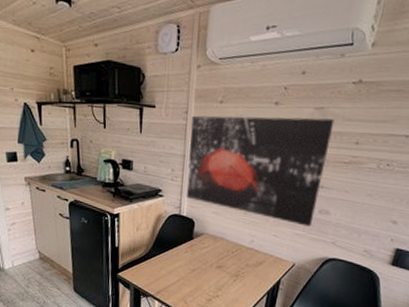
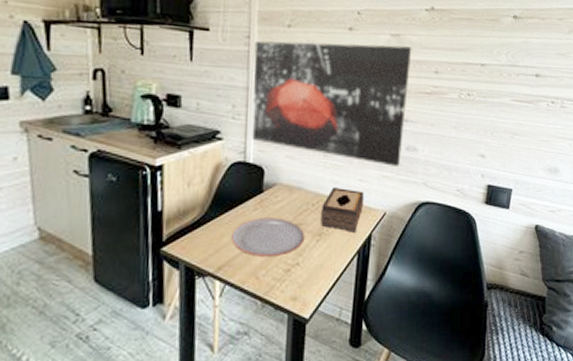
plate: none [167,258,225,289] -> present [231,217,305,256]
tissue box: none [238,239,277,277] -> present [321,186,365,233]

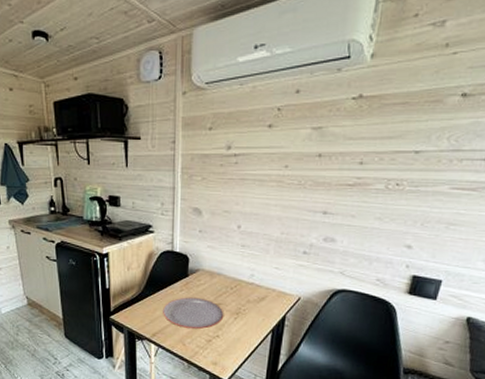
wall art: present [251,40,412,166] -> none [177,137,335,256]
tissue box: present [321,186,365,233] -> none [238,273,280,314]

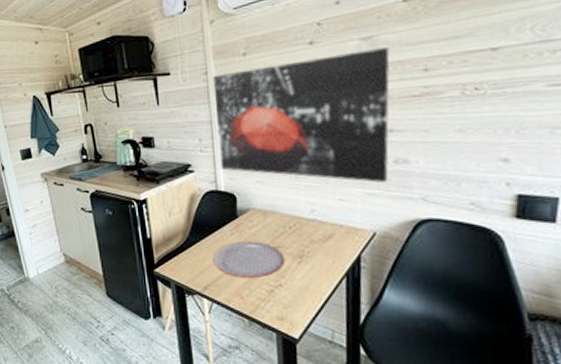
wall art: none [177,137,335,256] -> present [212,47,390,183]

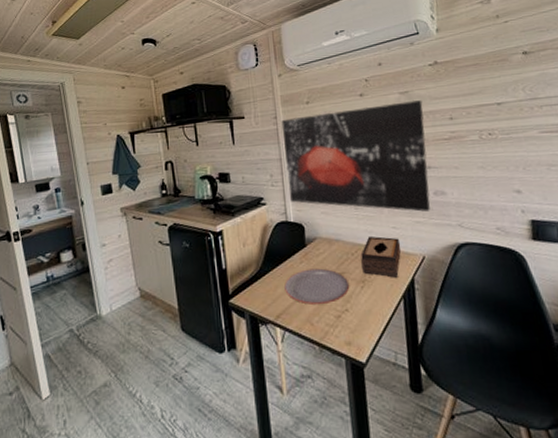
tissue box: none [299,208,348,254] -> present [360,236,402,278]

